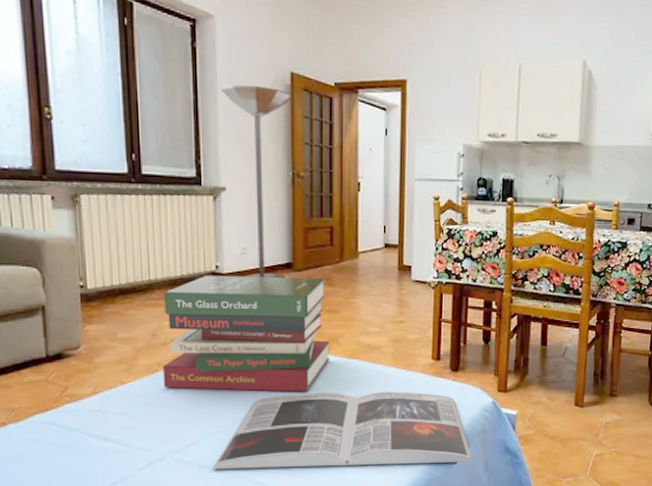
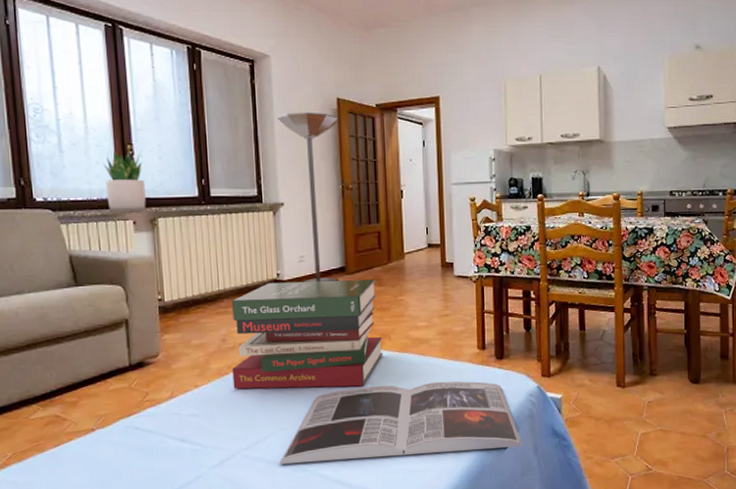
planter: none [15,112,67,186] -> present [103,149,146,213]

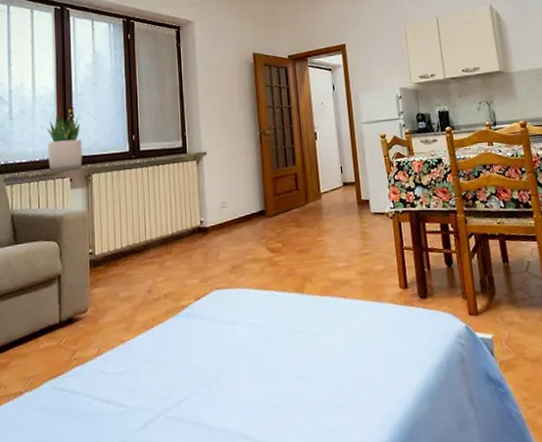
books: present [232,279,383,390] -> none [157,221,305,343]
floor lamp: present [277,112,340,283] -> none [200,67,260,229]
magazine: present [279,381,523,465] -> none [203,323,457,426]

